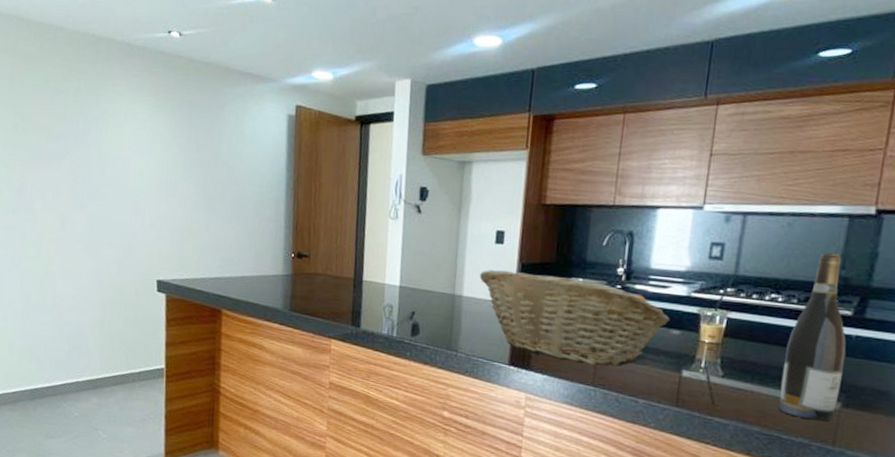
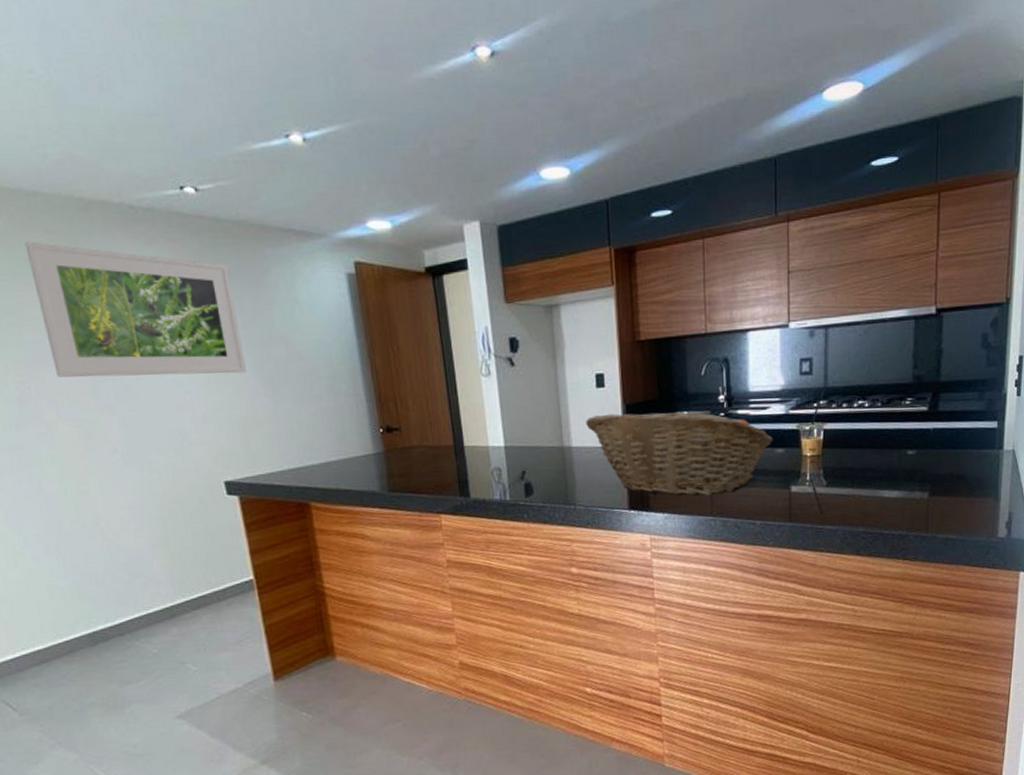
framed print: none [46,66,193,190] -> present [25,241,246,378]
wine bottle: present [779,253,847,421] -> none [877,355,927,513]

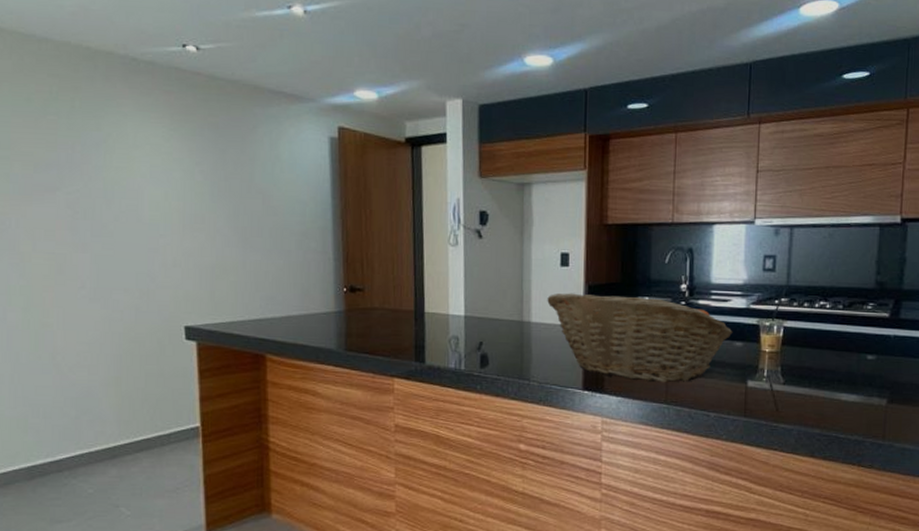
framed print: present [25,241,246,378] -> none [29,82,221,223]

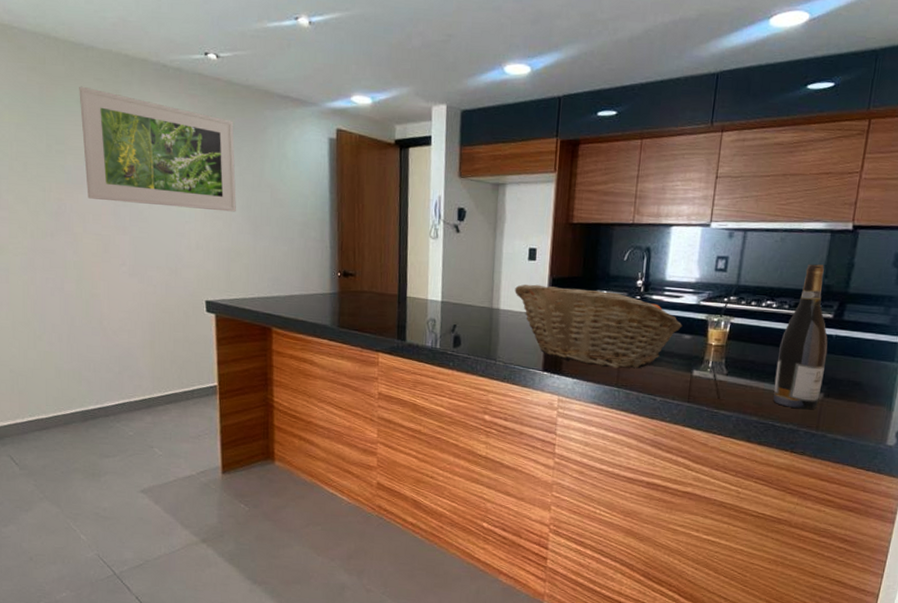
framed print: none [29,82,221,223] -> present [79,86,236,212]
wine bottle: none [834,260,887,418] -> present [773,264,828,410]

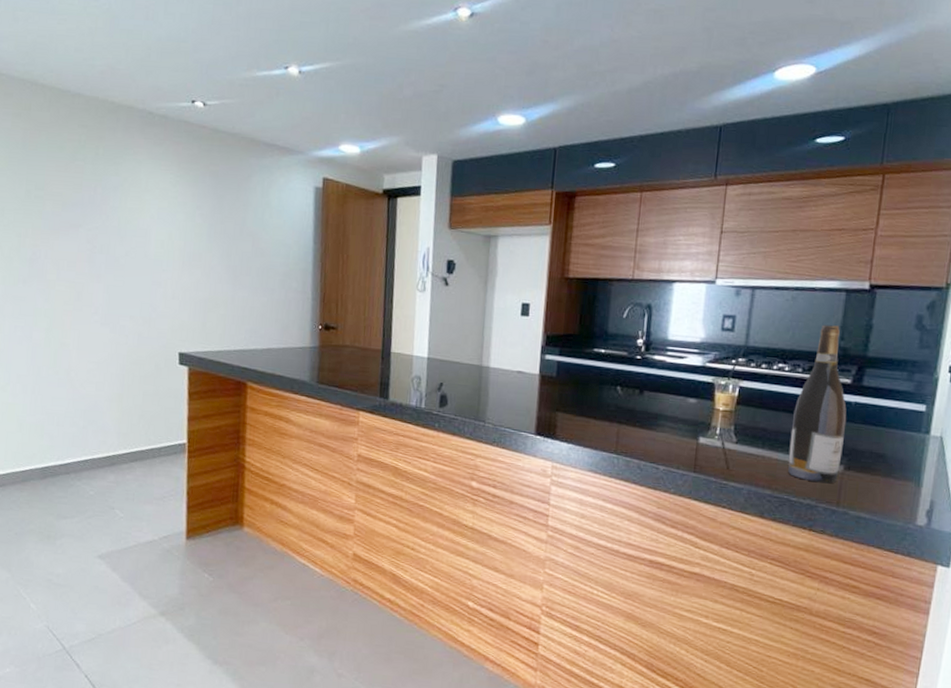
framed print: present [79,86,236,212] -> none [62,132,218,261]
fruit basket: present [515,284,683,369] -> none [506,341,687,434]

